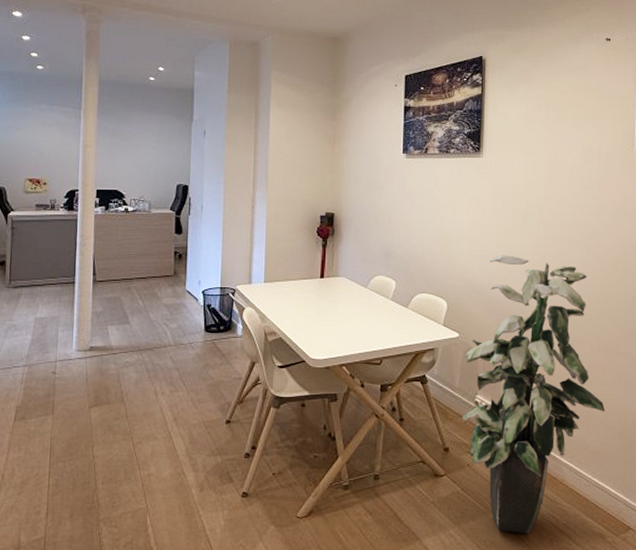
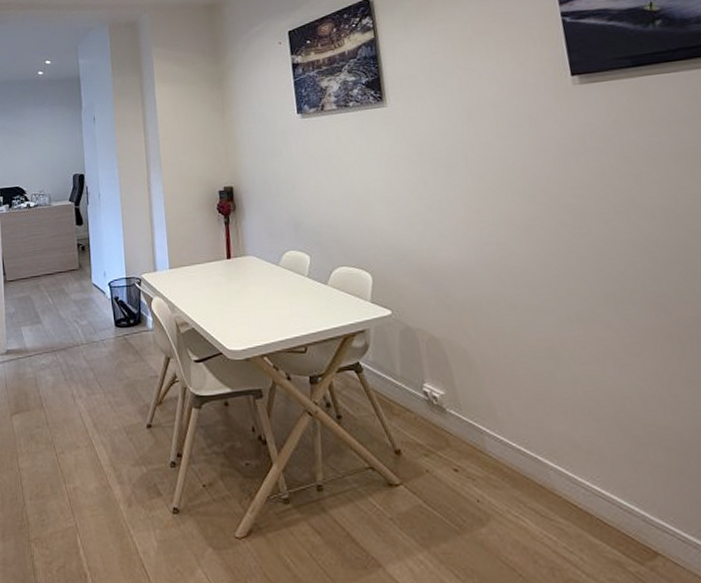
indoor plant: present [462,255,606,534] -> none [402,213,593,560]

